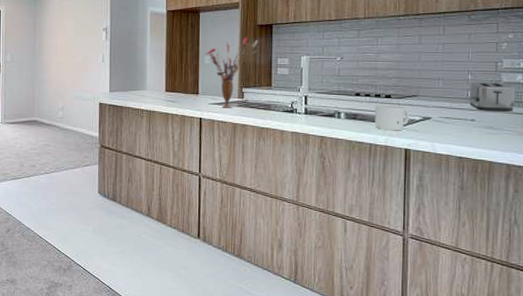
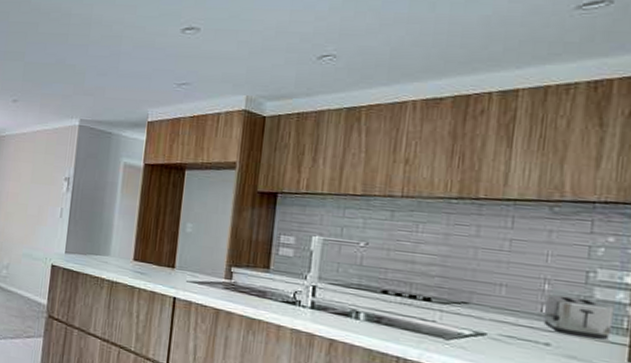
bouquet: present [205,36,258,108] -> none [187,204,257,290]
mug: present [374,105,409,131] -> none [405,308,455,346]

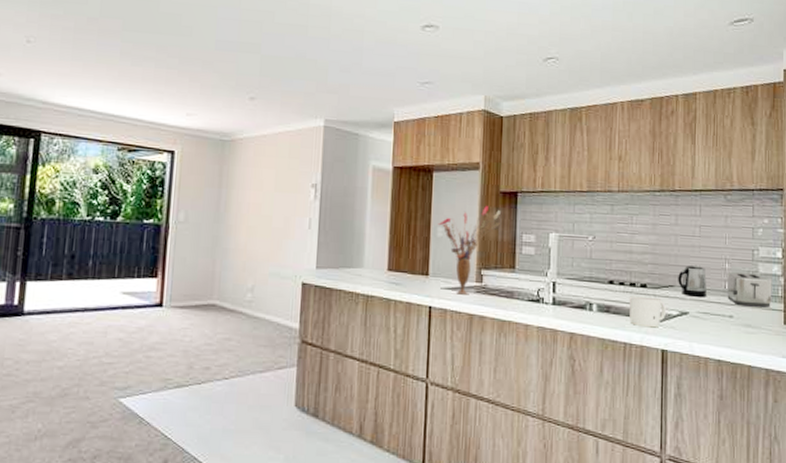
bouquet: none [187,204,257,290] -> present [438,205,501,295]
mug: none [405,308,455,346] -> present [628,296,666,328]
kettle: none [474,282,516,319] -> present [678,265,707,297]

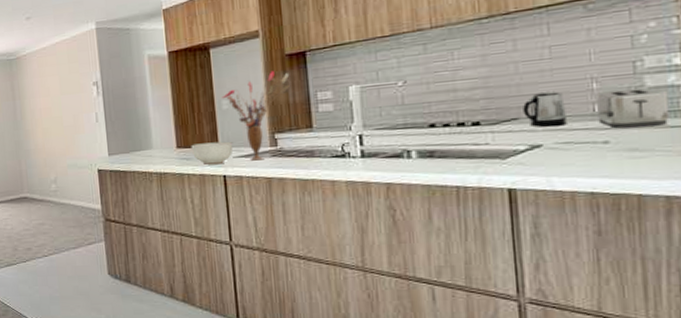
bowl: none [402,268,443,293] -> present [191,141,234,164]
mug: present [628,296,666,328] -> none [457,134,510,168]

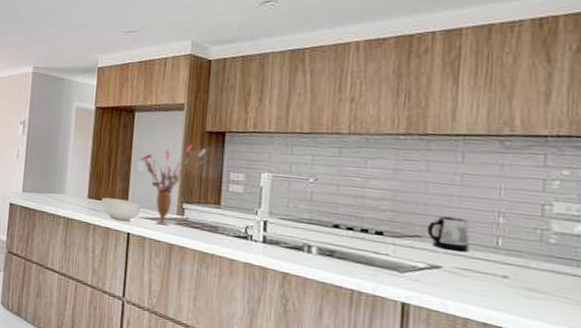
toaster: present [596,88,669,128] -> none [500,227,573,272]

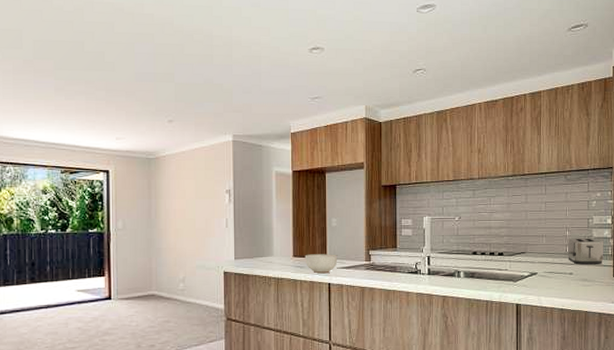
bouquet: present [138,144,206,226] -> none [332,198,383,272]
kettle: present [427,216,470,252] -> none [528,235,551,260]
toaster: none [500,227,573,272] -> present [568,238,604,265]

